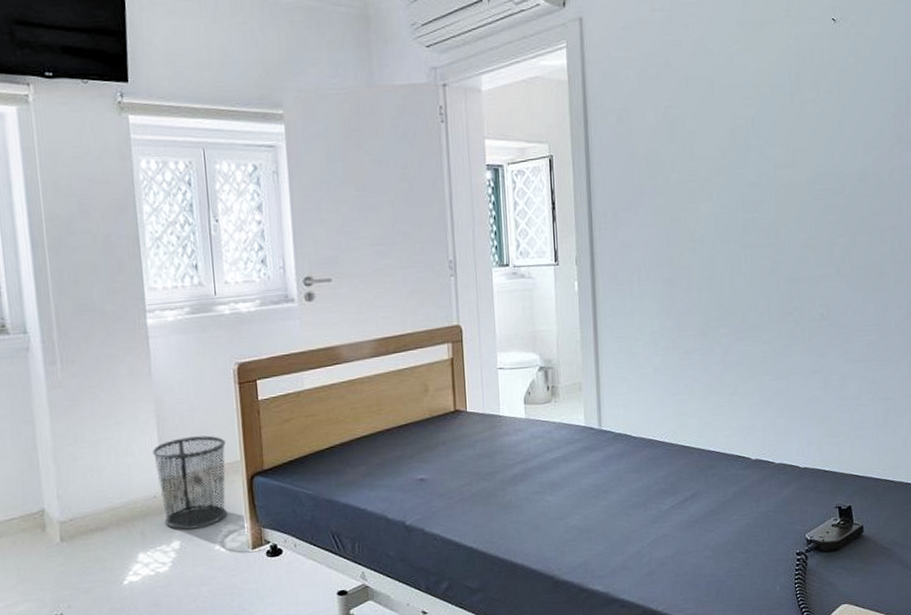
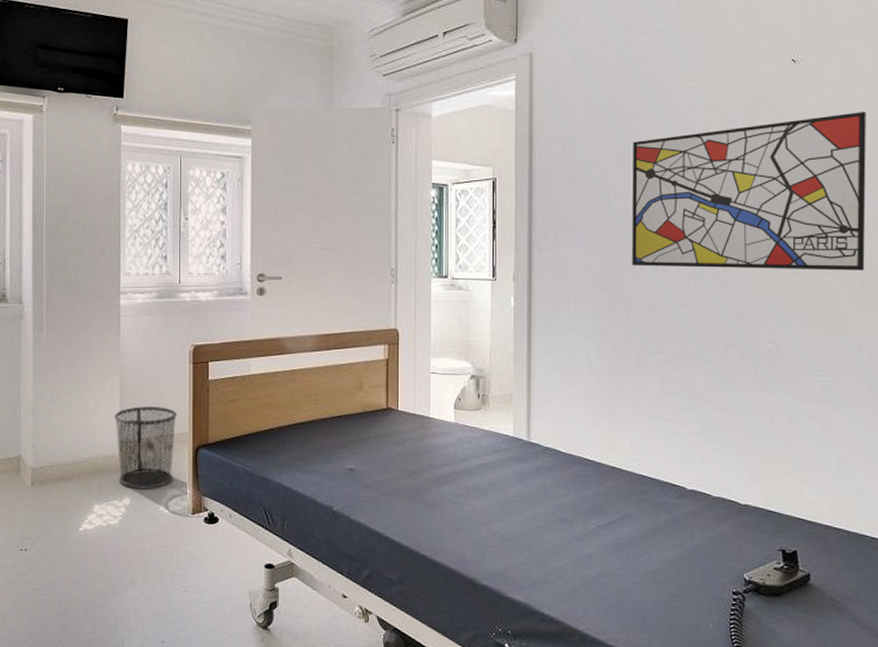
wall art: none [686,70,903,240] -> present [632,112,866,271]

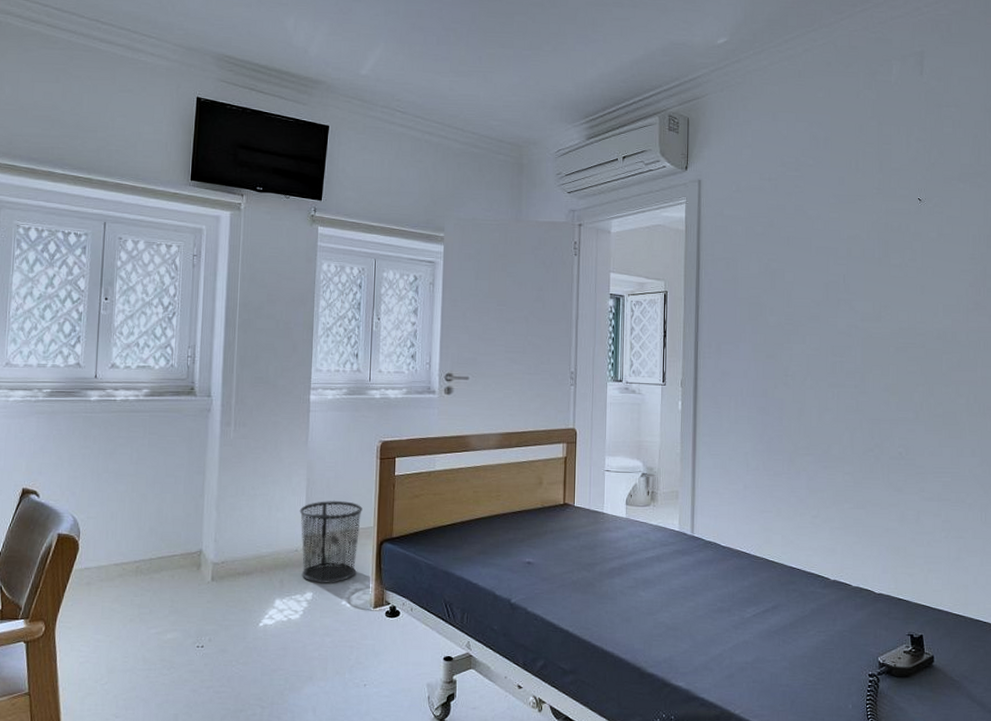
wall art: present [632,112,866,271] -> none [785,246,978,384]

